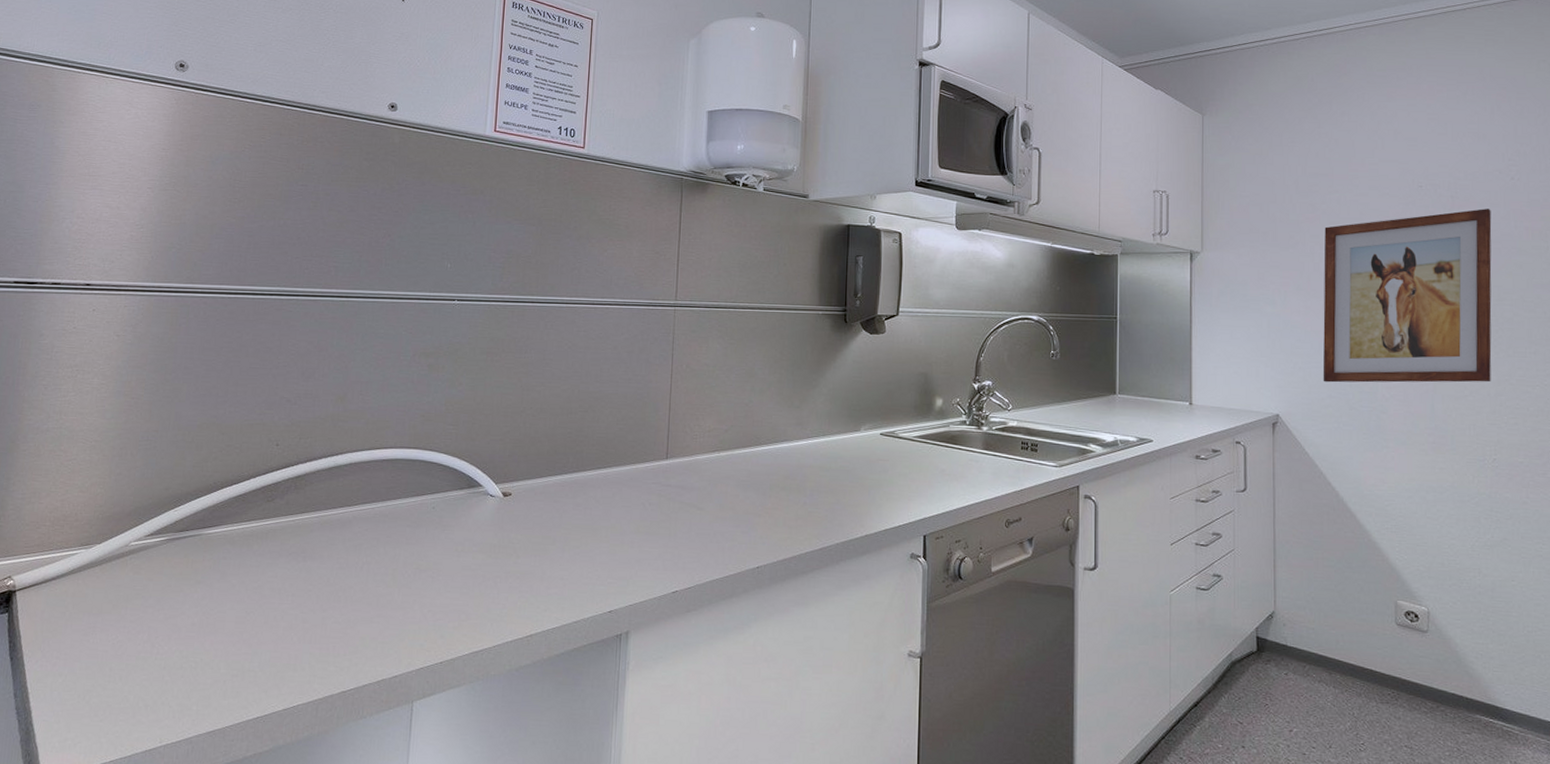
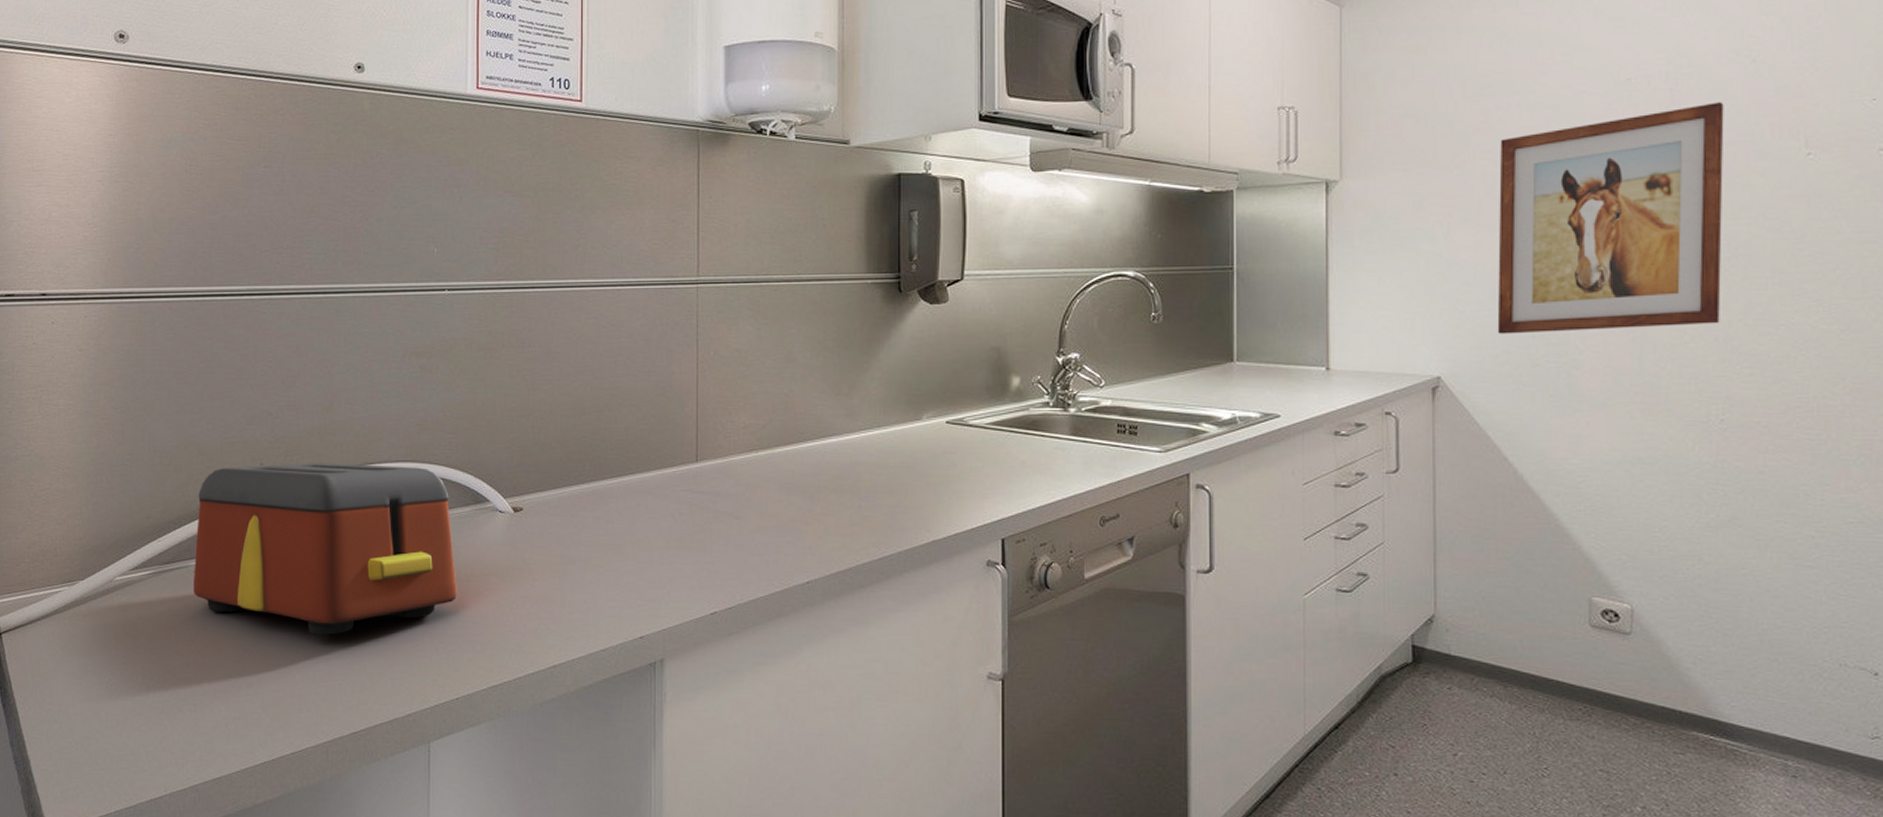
toaster: none [204,445,448,601] -> present [194,463,457,635]

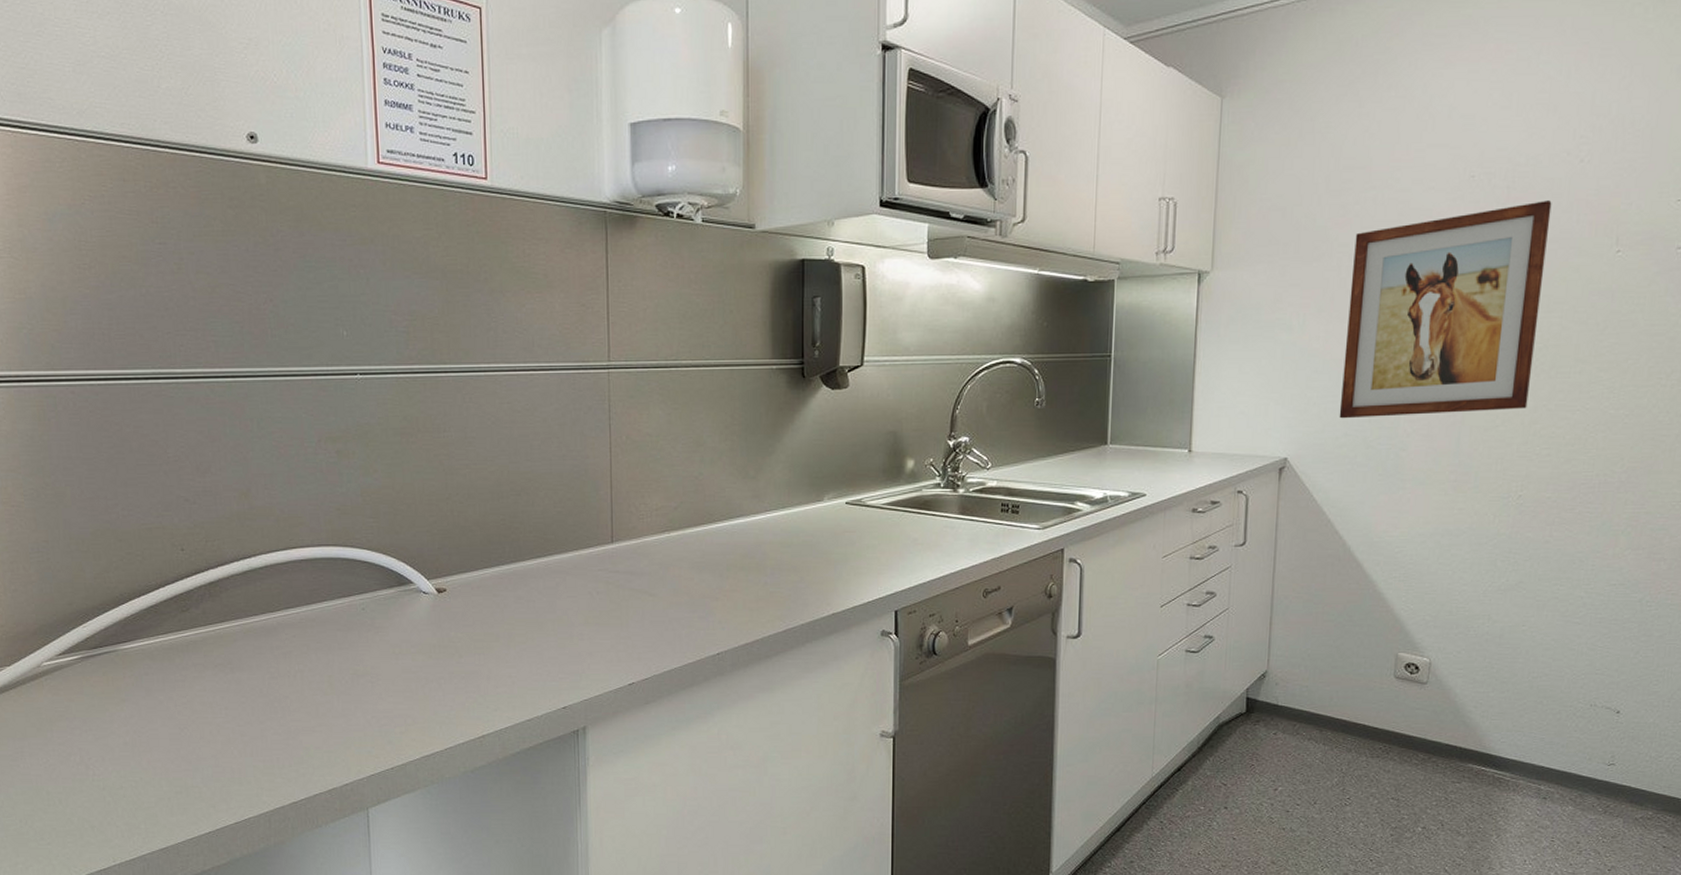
toaster: present [194,463,457,635] -> none [120,548,386,713]

